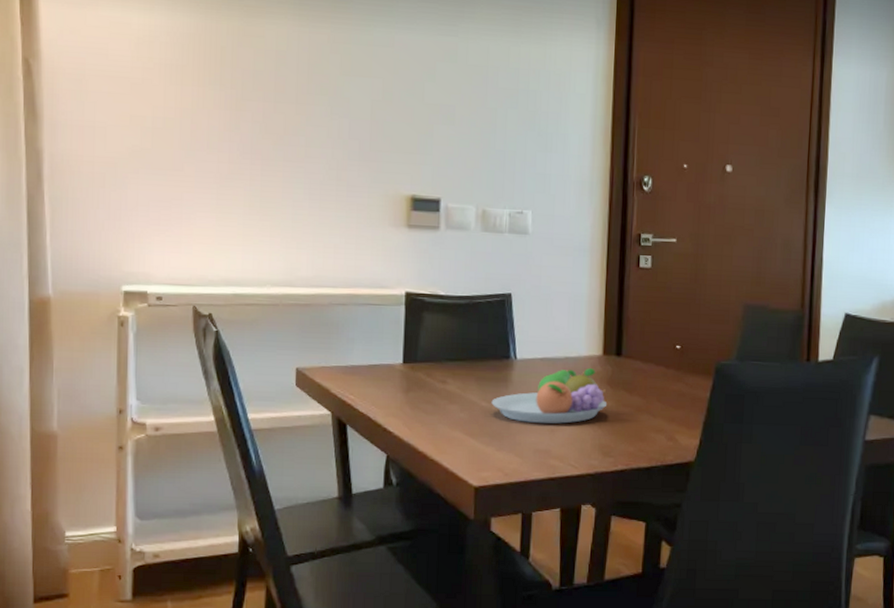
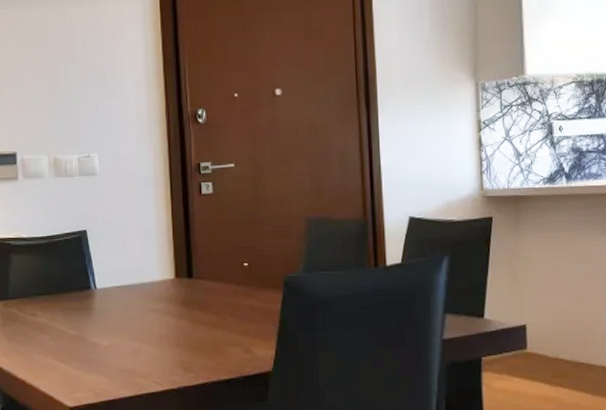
fruit bowl: present [491,368,608,424] -> none [77,291,184,346]

